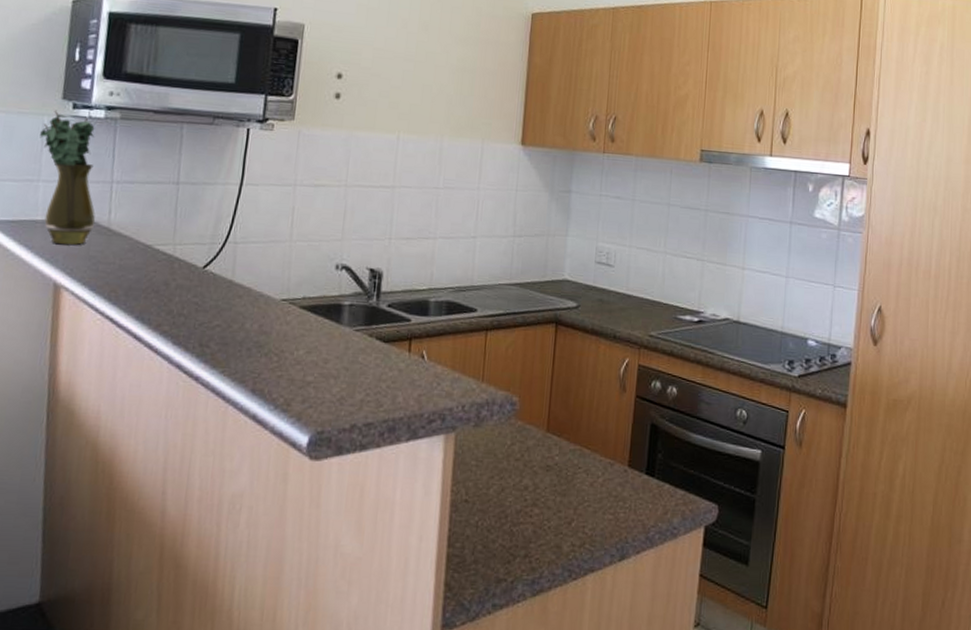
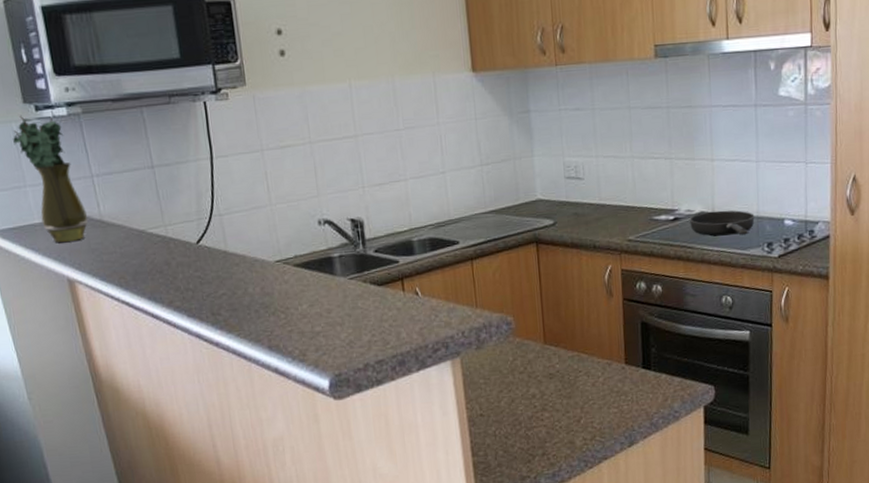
frying pan: none [714,319,779,349] -> present [690,210,755,236]

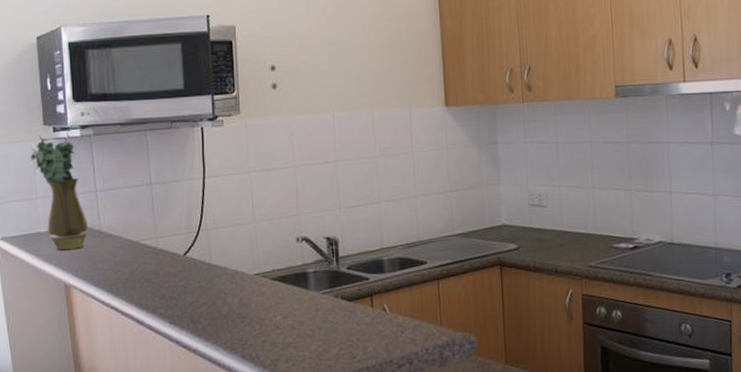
frying pan: present [690,210,755,236] -> none [649,240,713,265]

